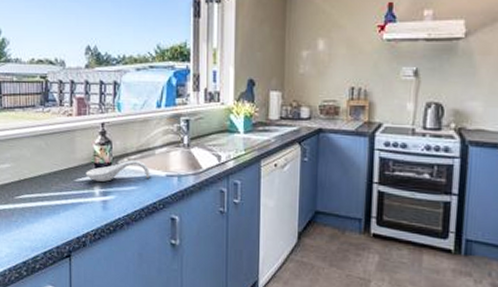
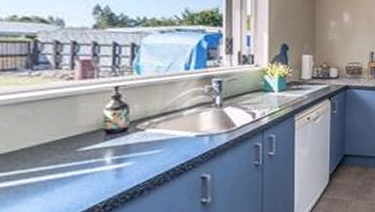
spoon rest: present [85,159,150,182] -> none [92,122,177,149]

